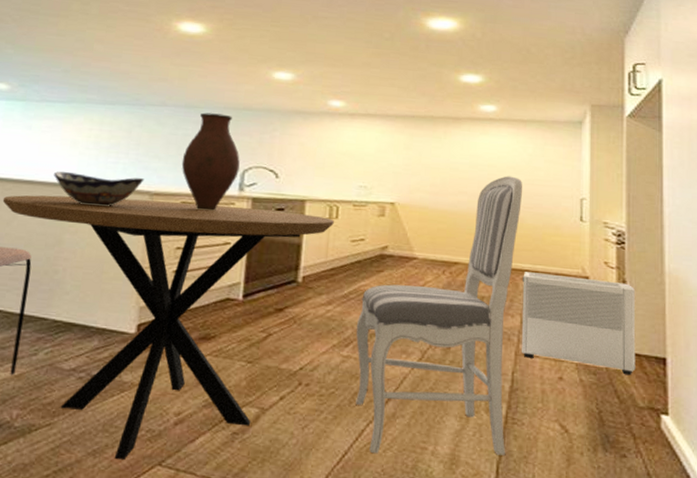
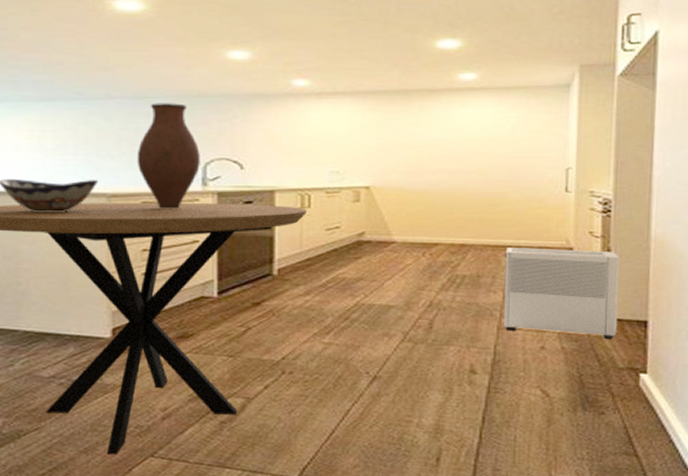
dining chair: present [356,176,522,455] -> none [336,149,505,430]

